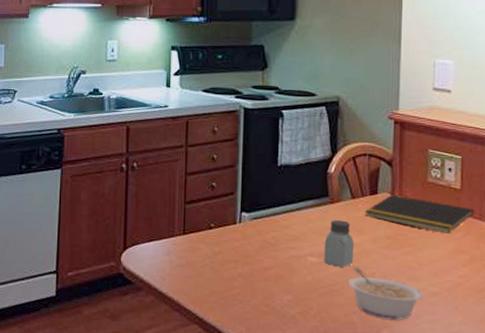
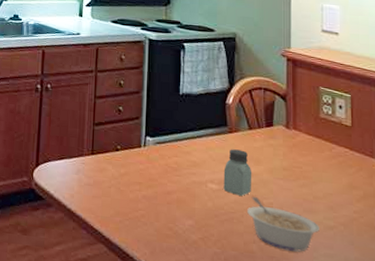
notepad: present [364,194,475,234] -> none [261,127,366,169]

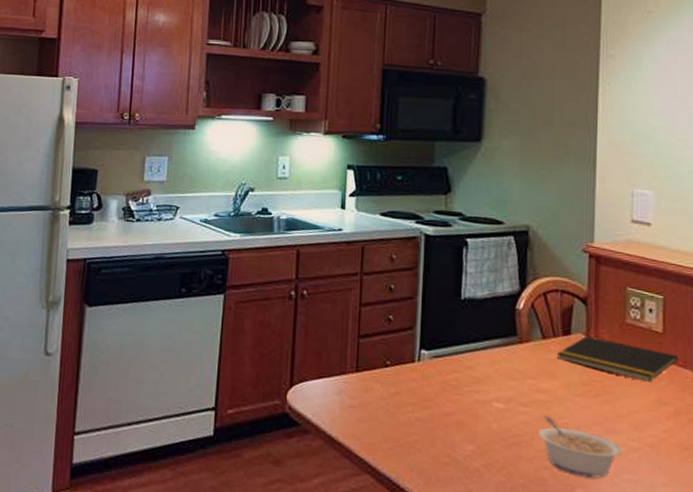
saltshaker: present [223,149,252,196] -> none [511,362,545,416]
notepad: none [261,127,366,169] -> present [556,335,679,382]

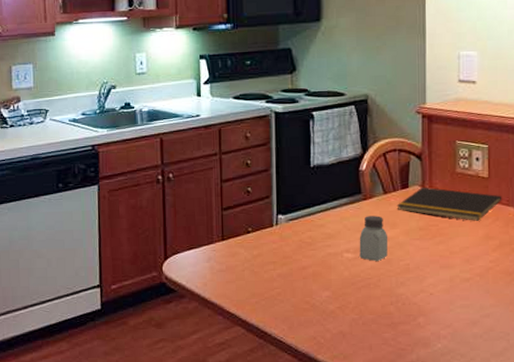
saltshaker: none [511,362,545,416] -> present [359,216,388,261]
legume: present [539,417,622,478] -> none [384,260,456,307]

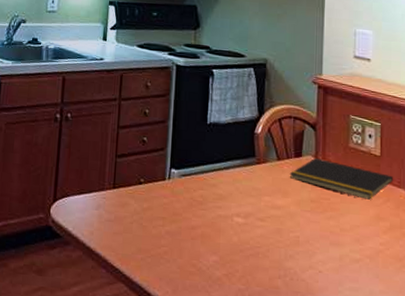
saltshaker: present [359,216,388,261] -> none [249,181,280,230]

